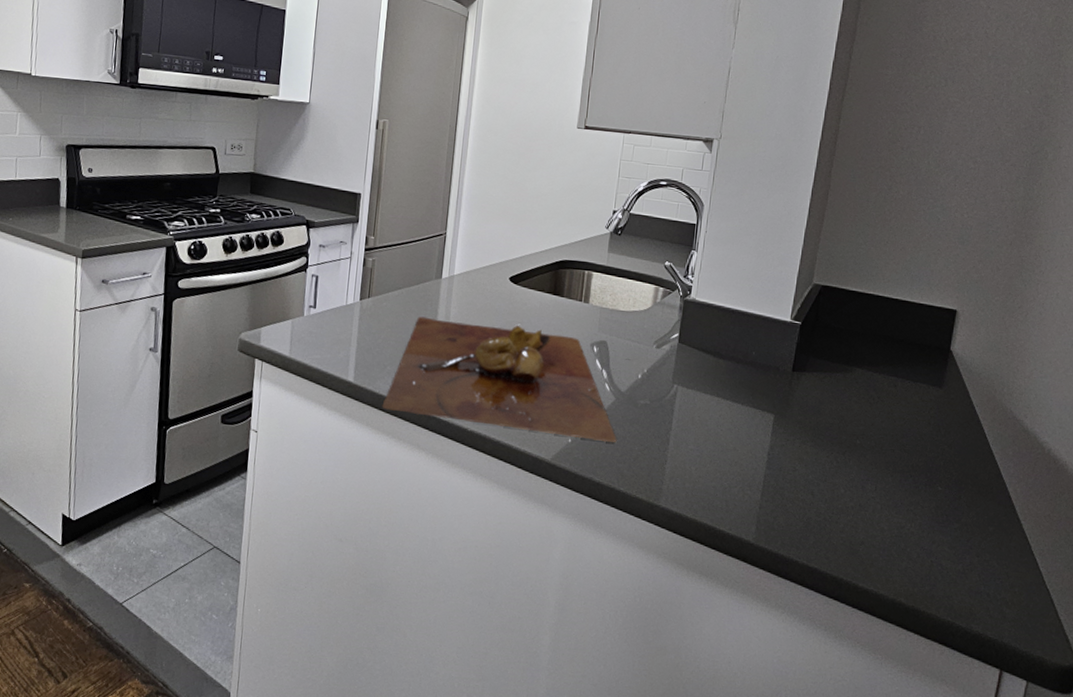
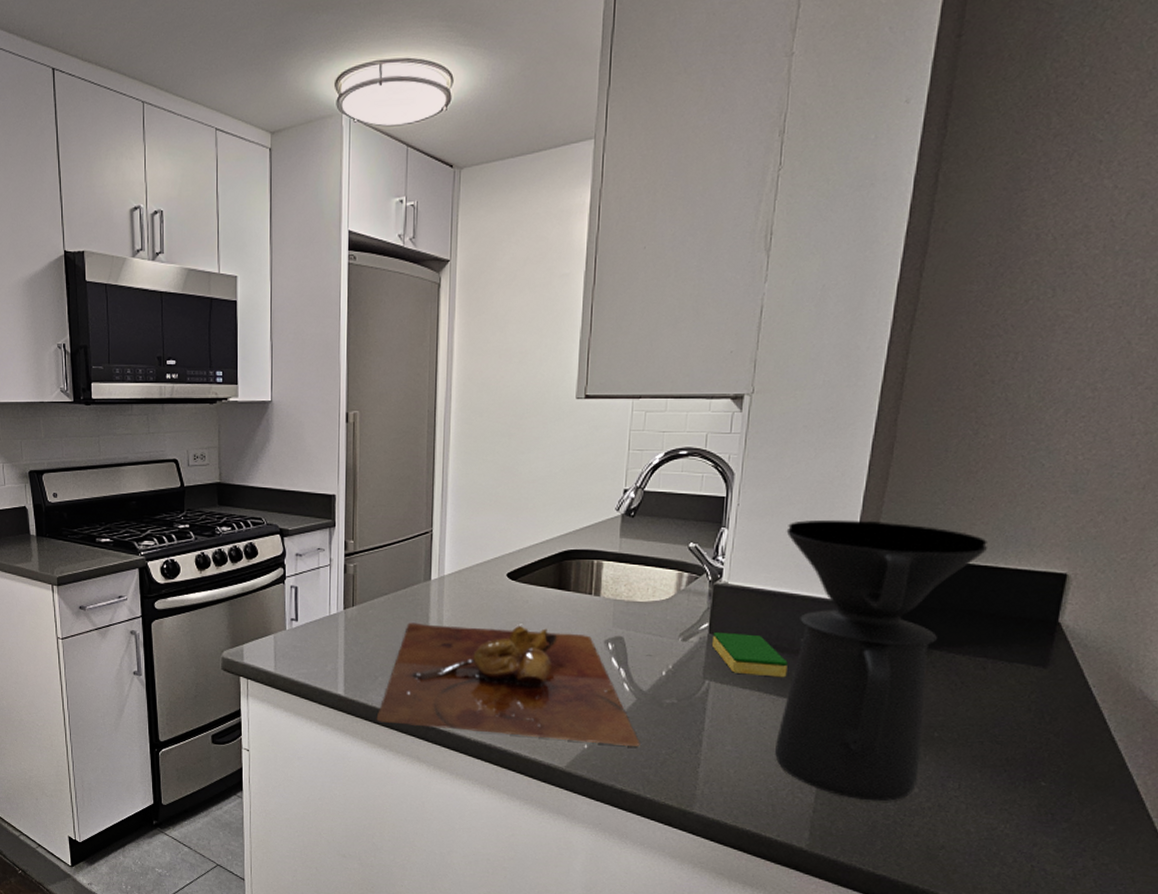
dish sponge: none [680,342,742,386] -> present [711,633,788,678]
coffee maker: none [729,249,898,500] -> present [775,519,987,802]

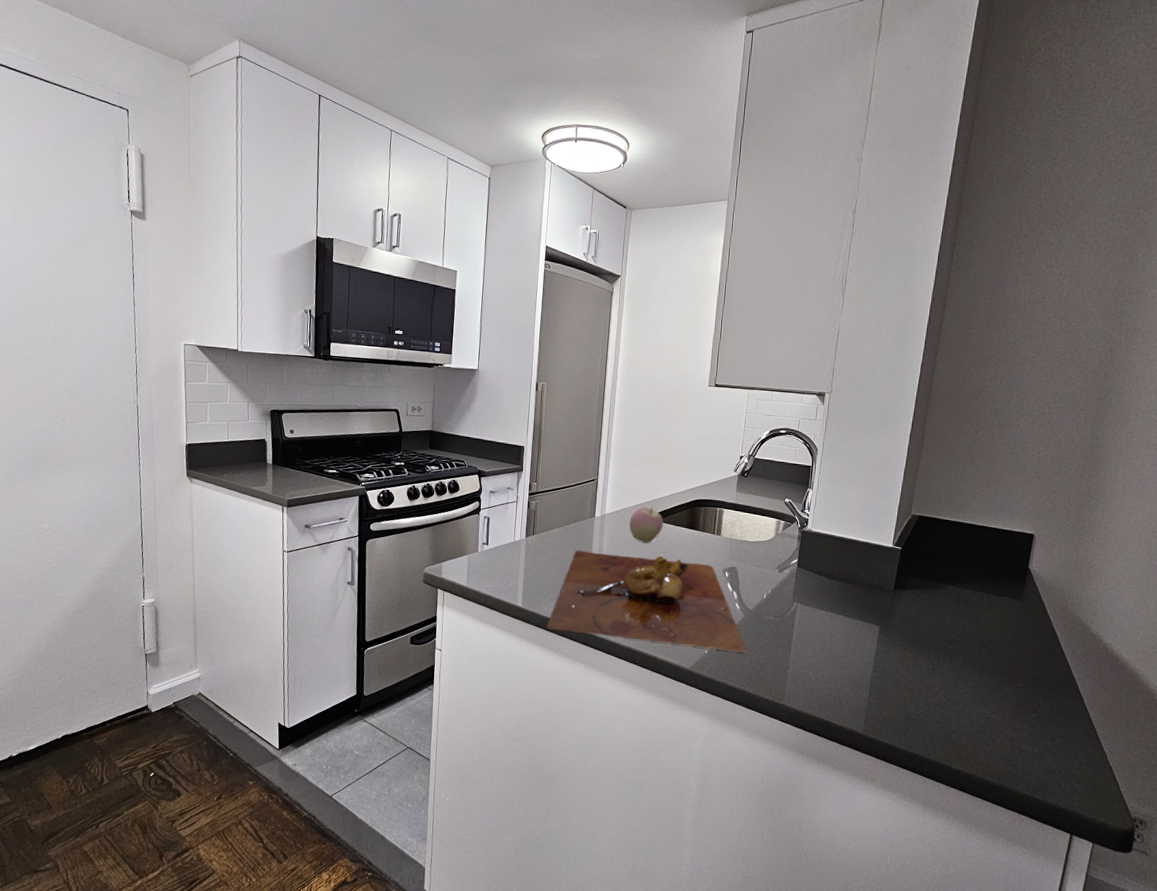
apple: none [476,562,521,610] -> present [629,506,663,543]
dish sponge: present [711,633,788,678] -> none [799,567,852,602]
coffee maker: present [775,519,987,802] -> none [842,486,984,697]

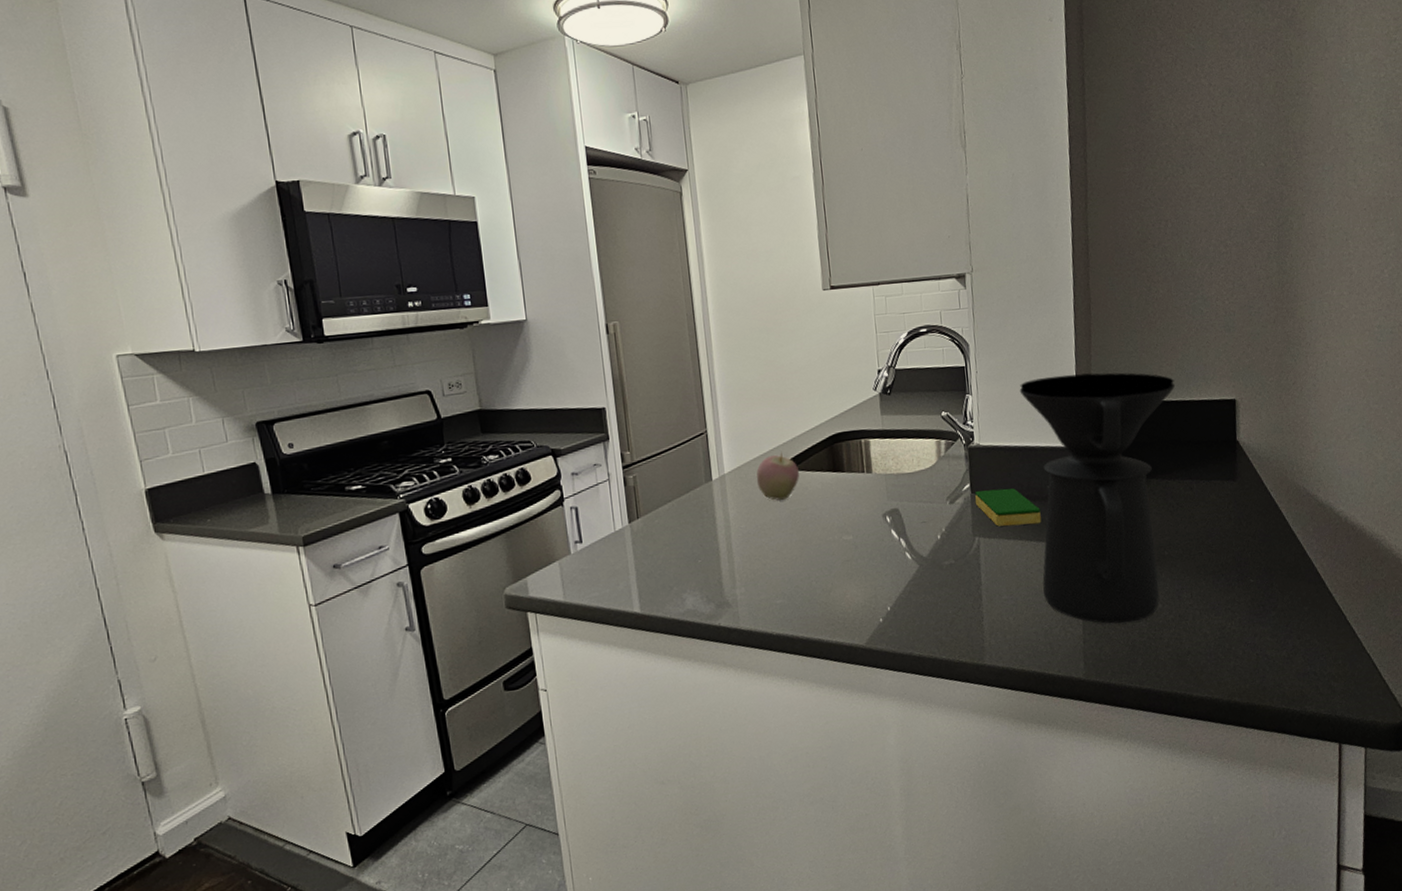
cutting board: present [546,550,746,652] -> none [676,511,929,634]
dish sponge: none [799,567,852,602] -> present [975,488,1042,527]
coffee maker: none [842,486,984,697] -> present [1019,372,1175,624]

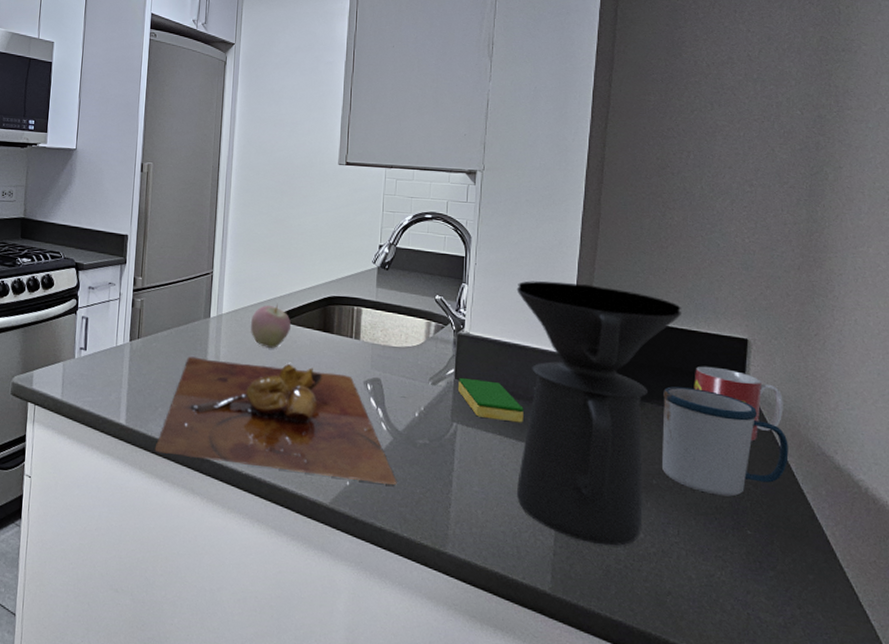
cutting board: none [676,511,929,634] -> present [154,356,397,485]
mug: none [1166,456,1280,553] -> present [661,386,789,497]
mug: none [1192,431,1272,495] -> present [694,366,784,440]

